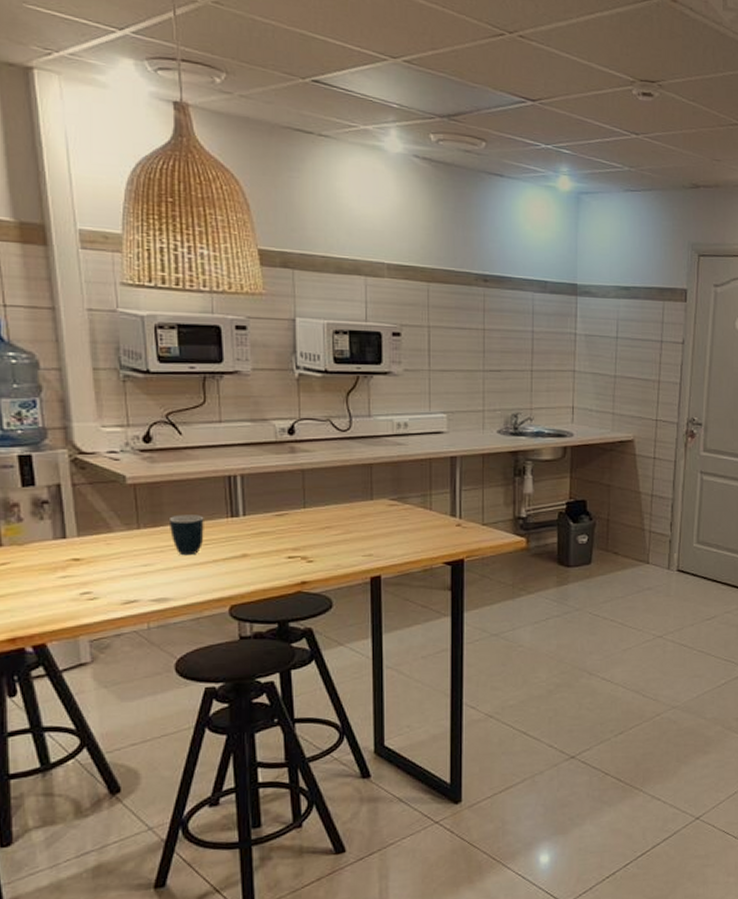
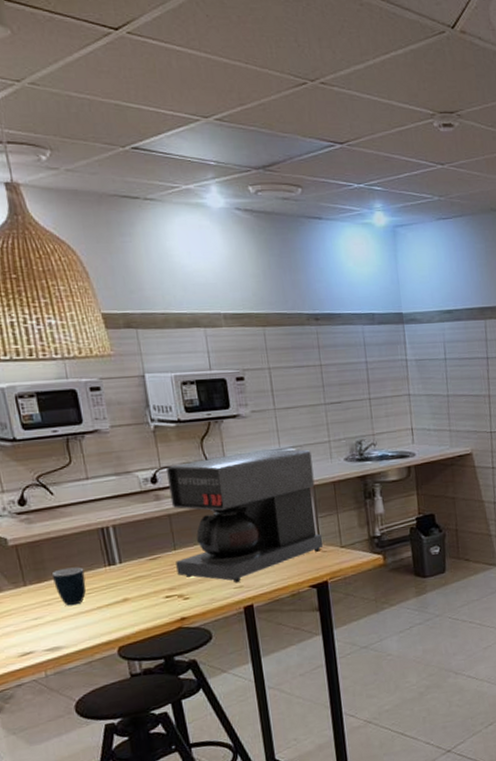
coffee maker: none [304,411,464,551] -> present [166,449,324,583]

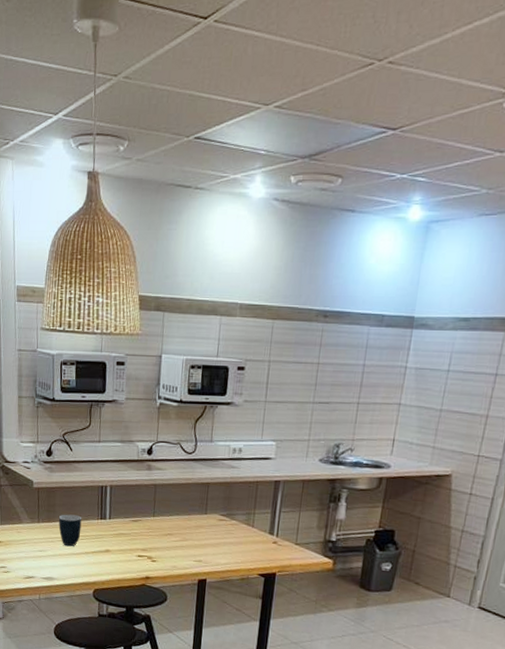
coffee maker: present [166,449,324,583] -> none [151,438,289,557]

